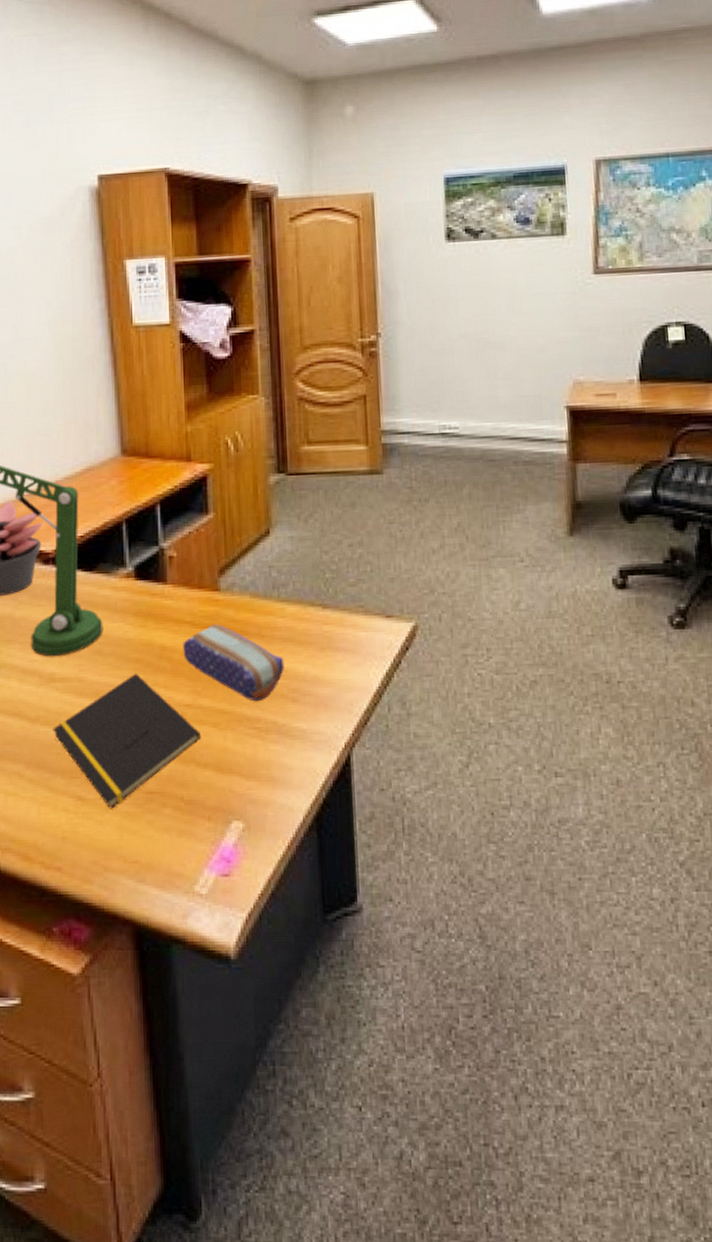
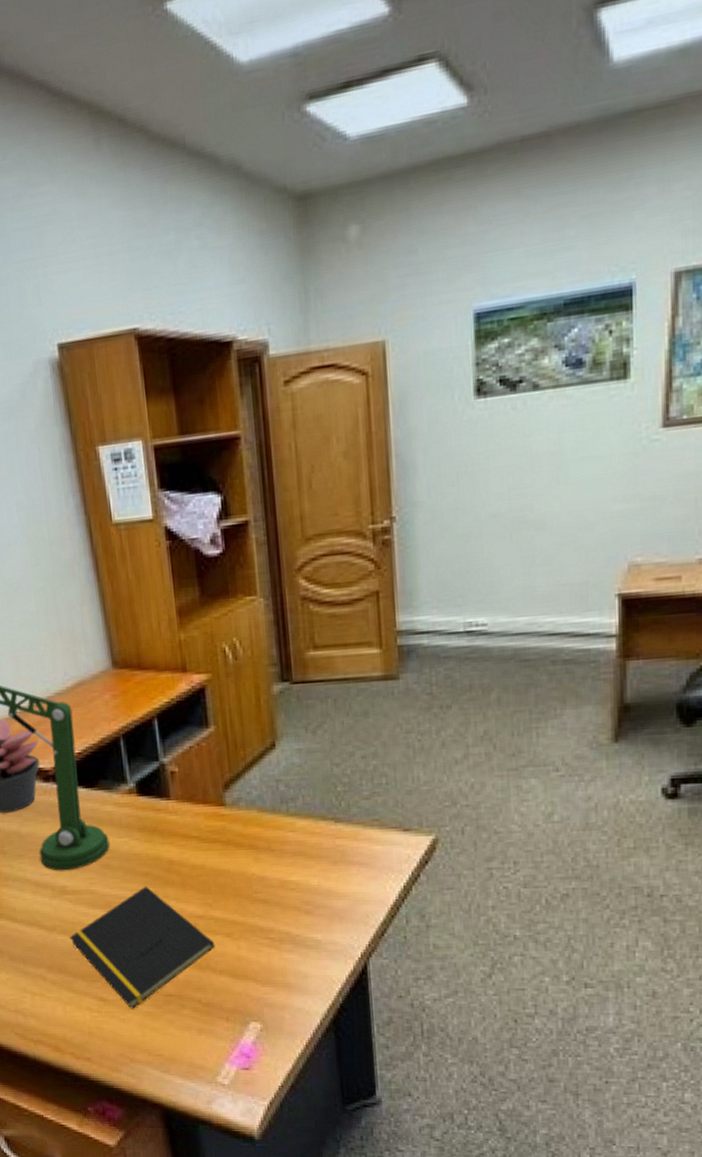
pencil case: present [183,624,284,702] -> none [191,839,296,913]

